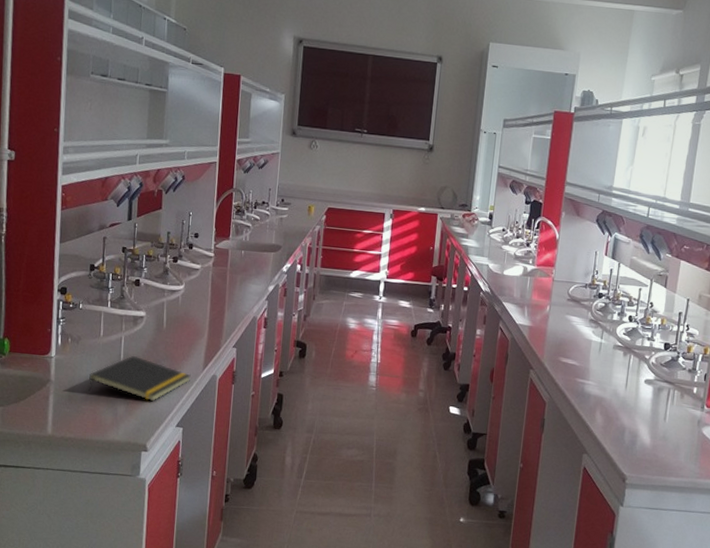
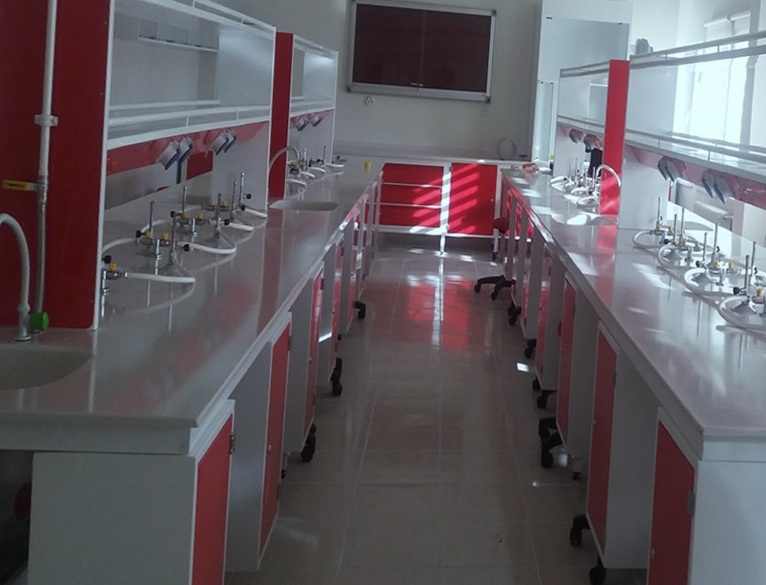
notepad: present [88,355,191,402] -> none [133,324,244,373]

